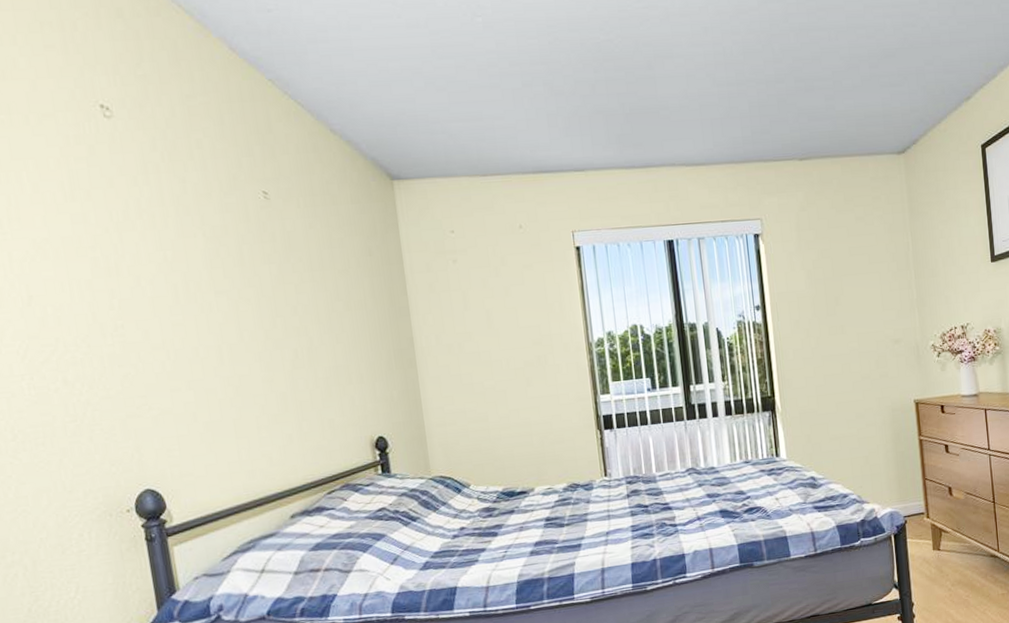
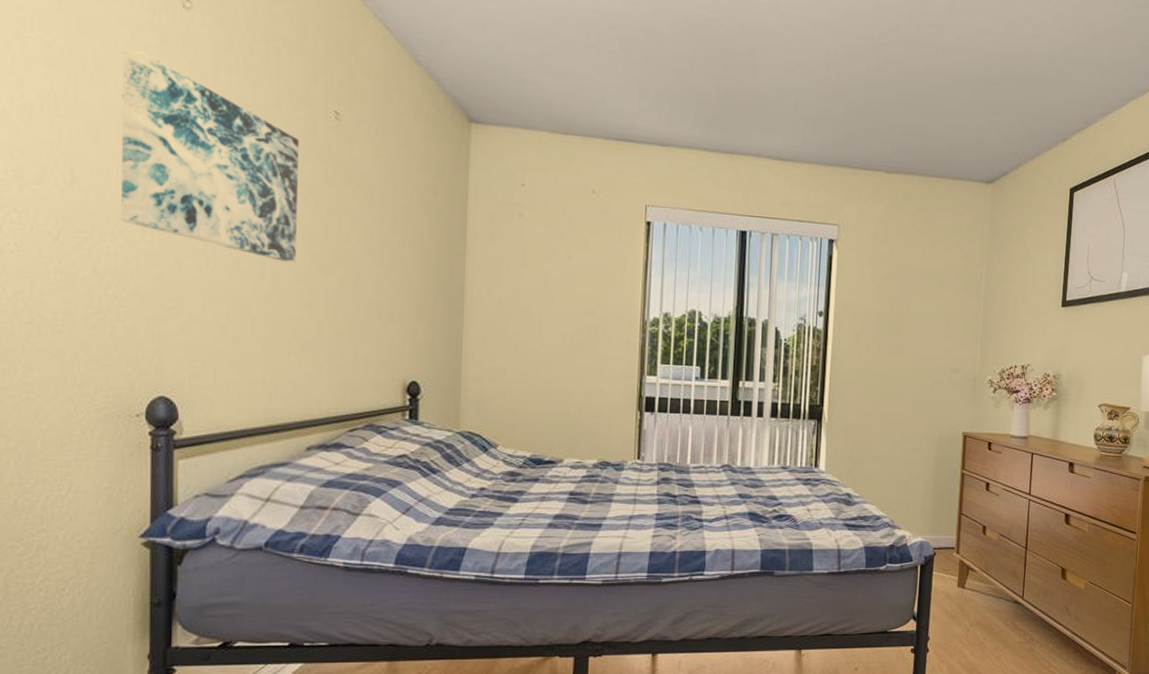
wall art: none [56,165,250,343] -> present [121,49,299,262]

